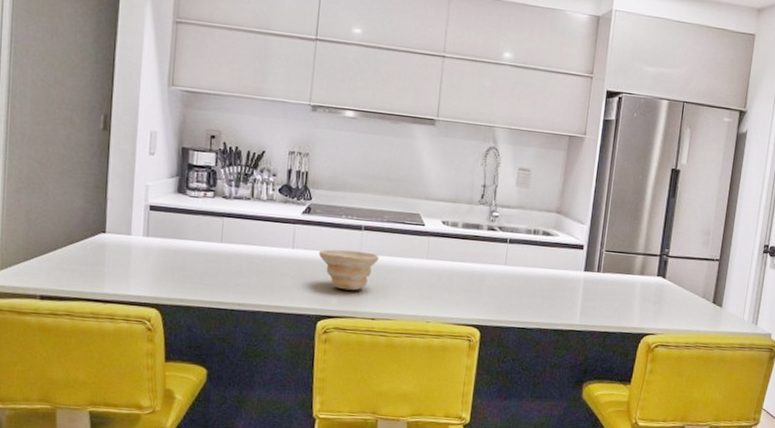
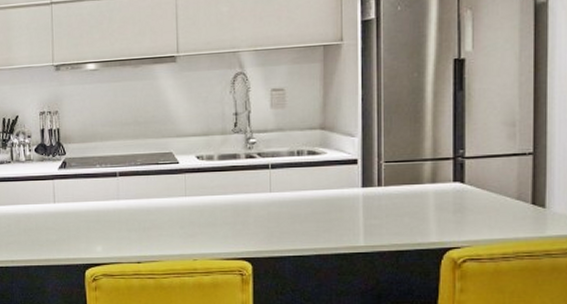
bowl: present [319,249,379,291] -> none [79,197,137,237]

